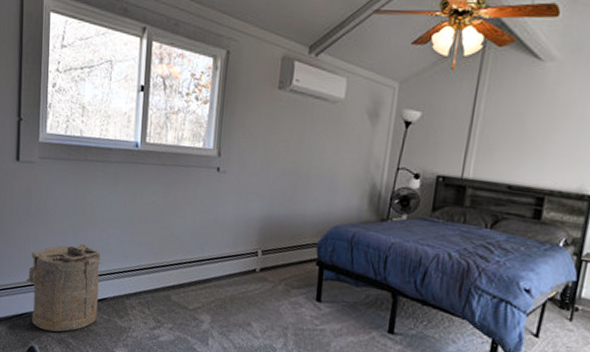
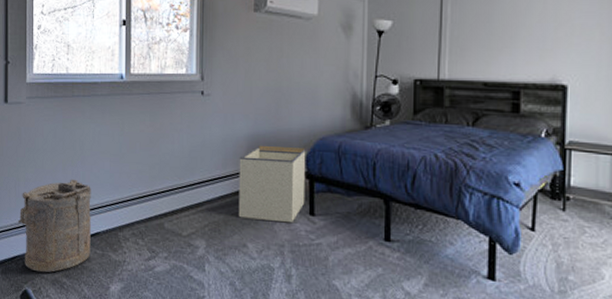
storage bin: none [245,228,319,308] -> present [238,146,306,223]

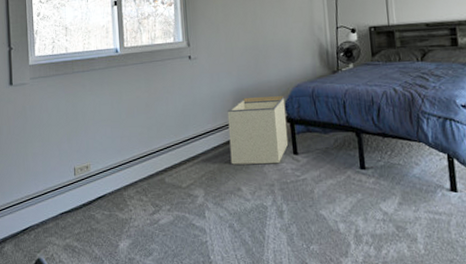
laundry hamper: present [17,179,91,273] -> none [27,148,99,240]

